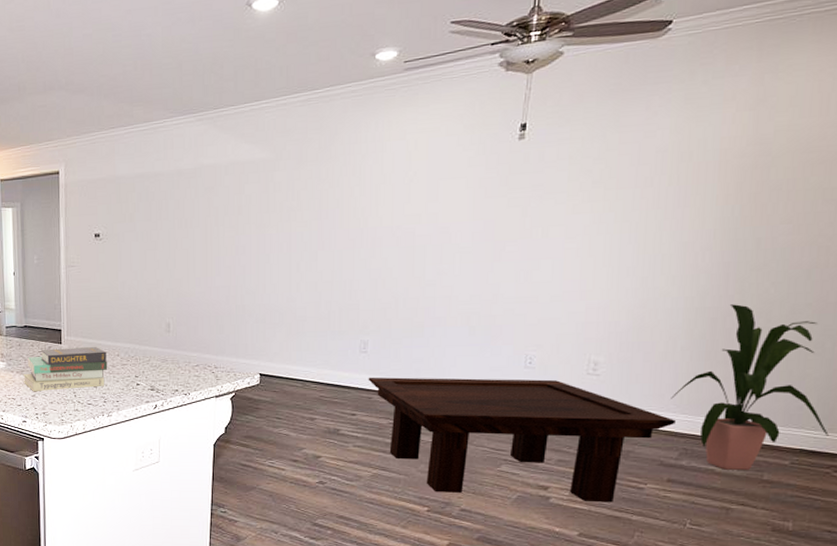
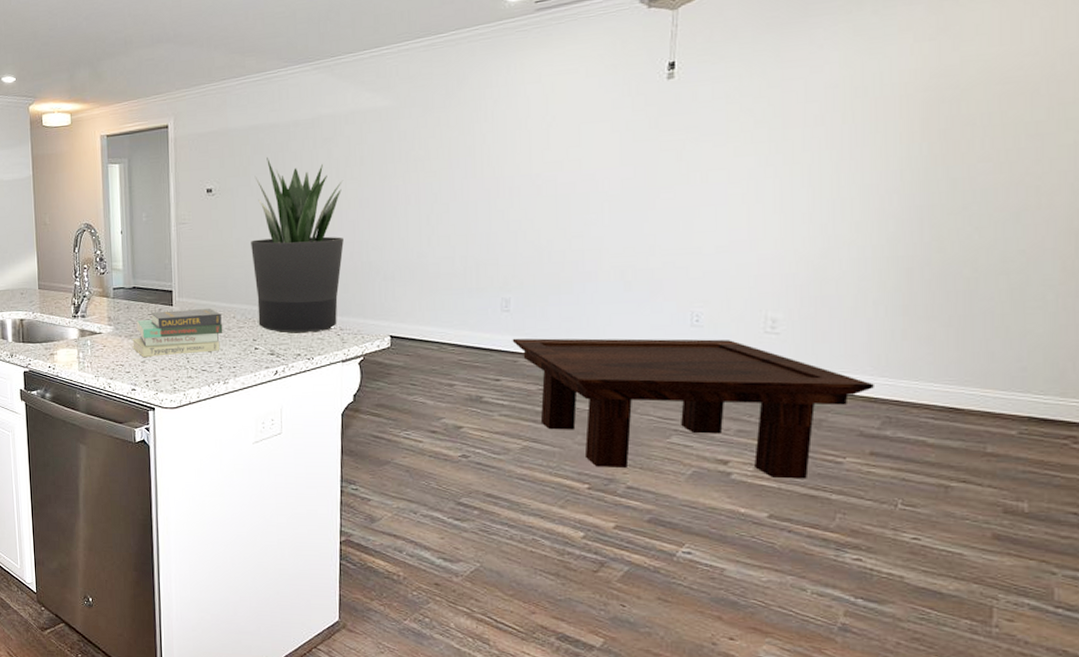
planter: none [135,204,222,371] -> present [251,156,344,333]
house plant: present [671,304,829,470] -> none [866,252,1062,441]

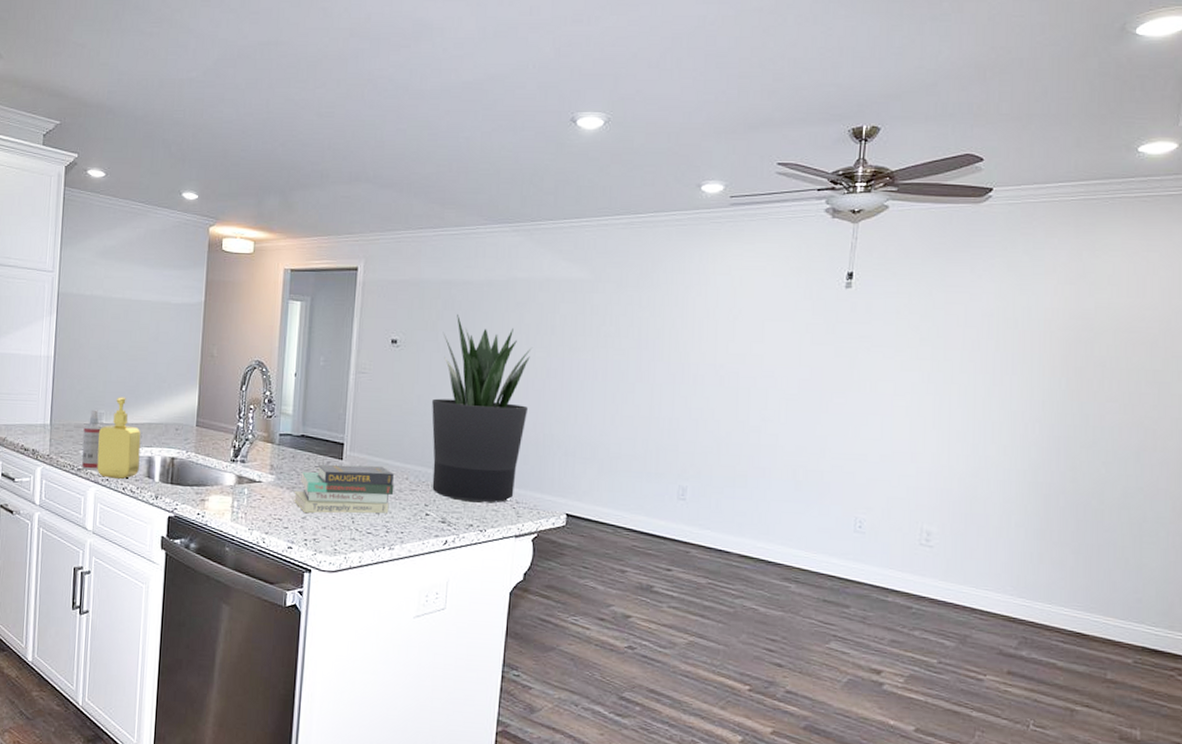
coffee table: present [512,338,874,479] -> none [686,528,1013,694]

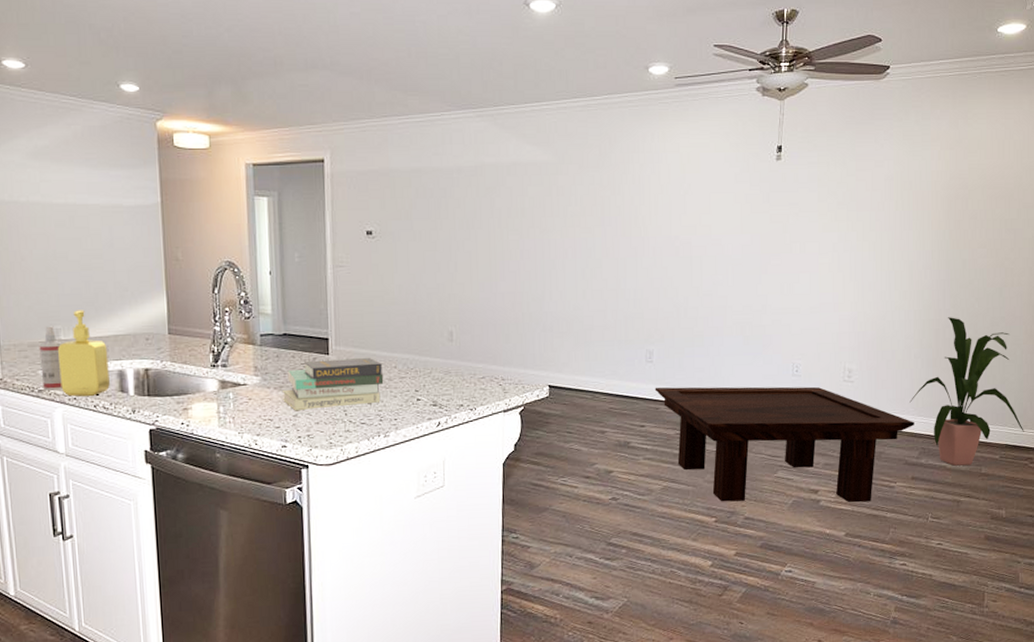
planter: present [432,313,533,503] -> none [413,201,506,384]
coffee table: none [686,528,1013,694] -> present [654,386,914,503]
house plant: none [1007,481,1170,667] -> present [910,317,1024,466]

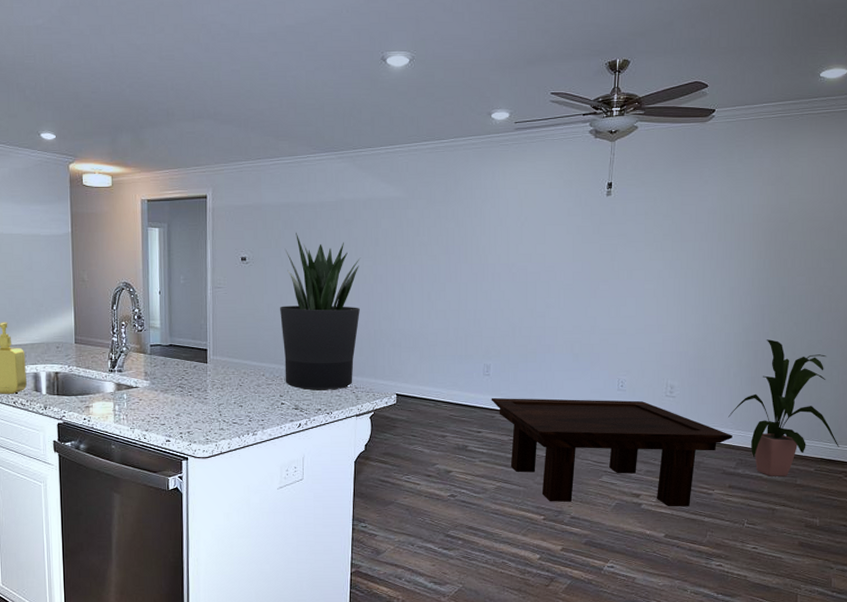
books: present [282,358,384,411] -> none [167,367,253,411]
planter: none [413,201,506,384] -> present [280,232,361,391]

